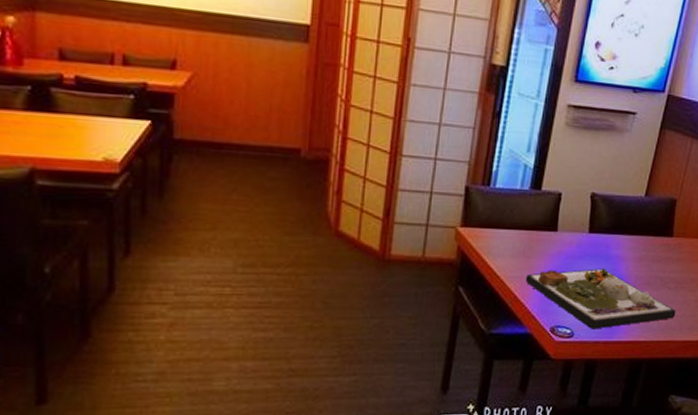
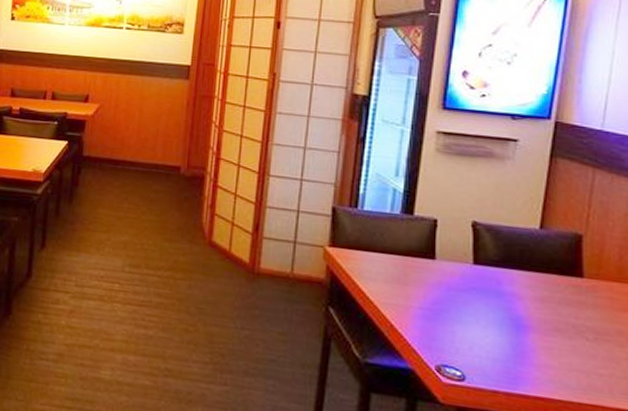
dinner plate: present [525,268,676,329] -> none [402,300,601,378]

